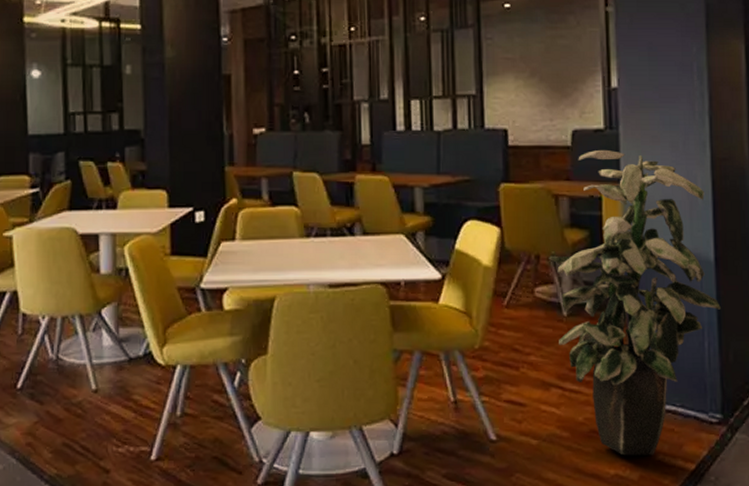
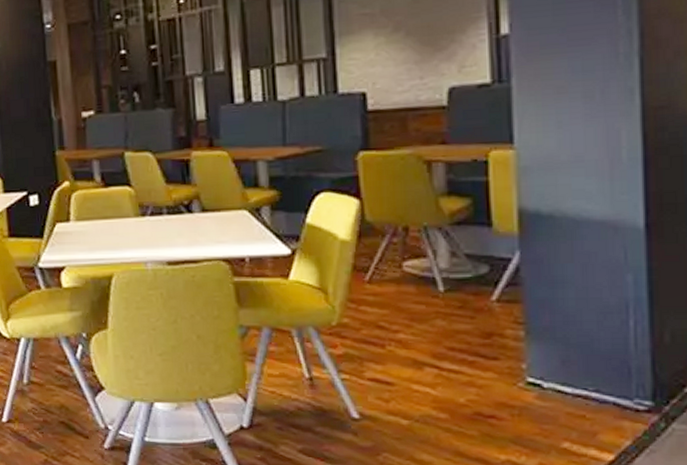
indoor plant: present [548,150,722,456] -> none [419,107,655,442]

